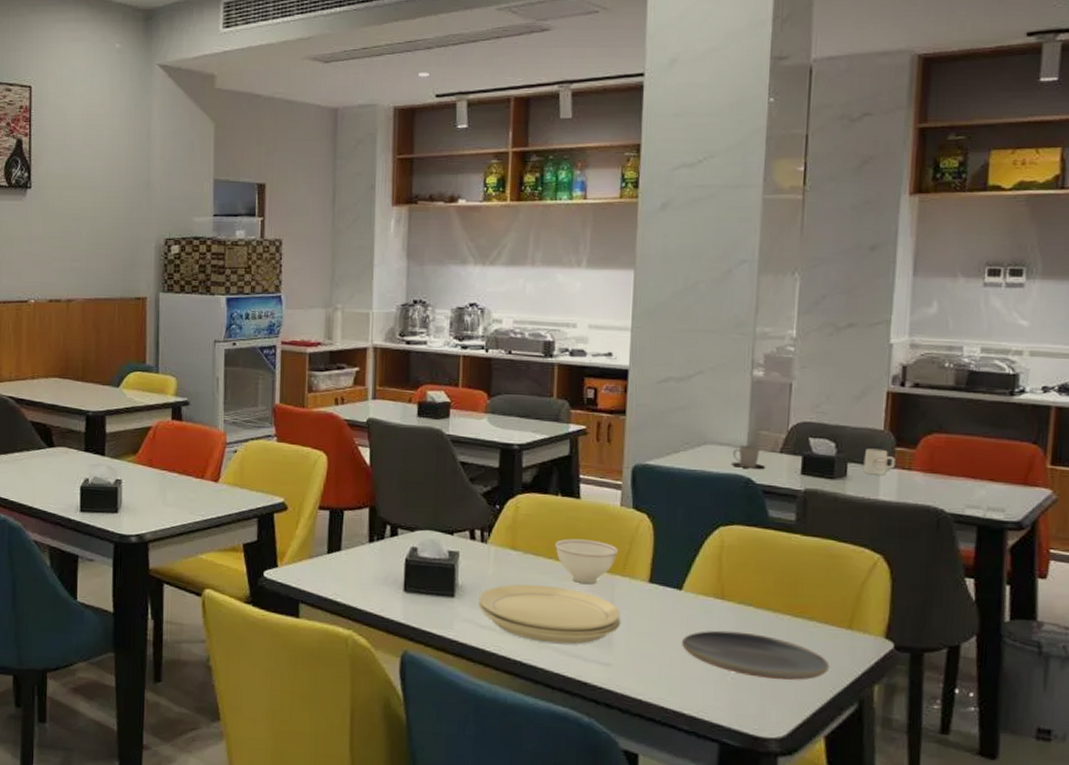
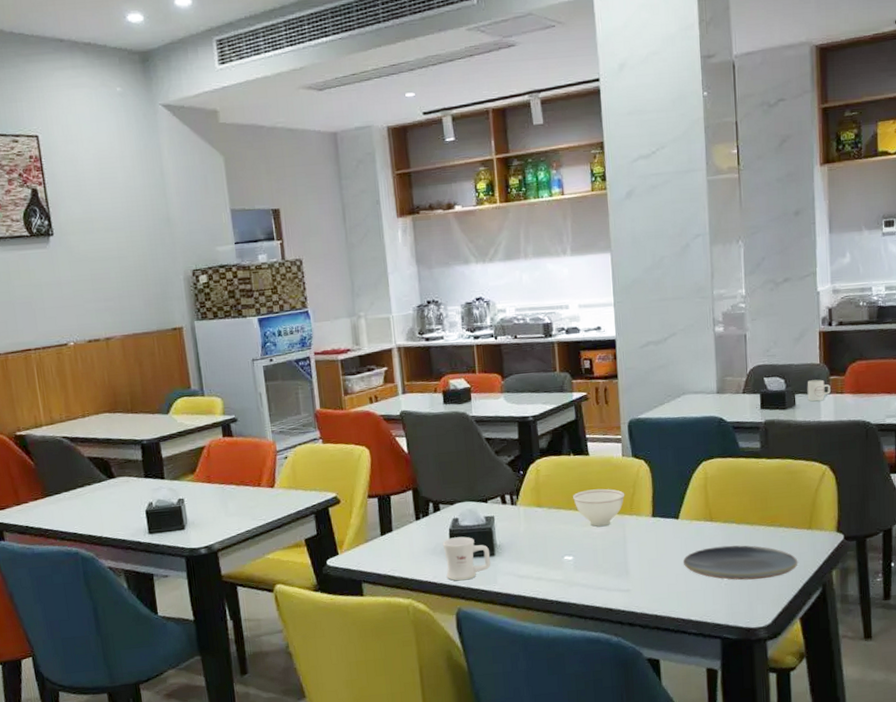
mug: none [395,568,450,620] -> present [442,536,491,581]
plate: present [479,584,621,645] -> none [515,532,634,581]
cup: present [731,446,765,469] -> none [706,391,732,410]

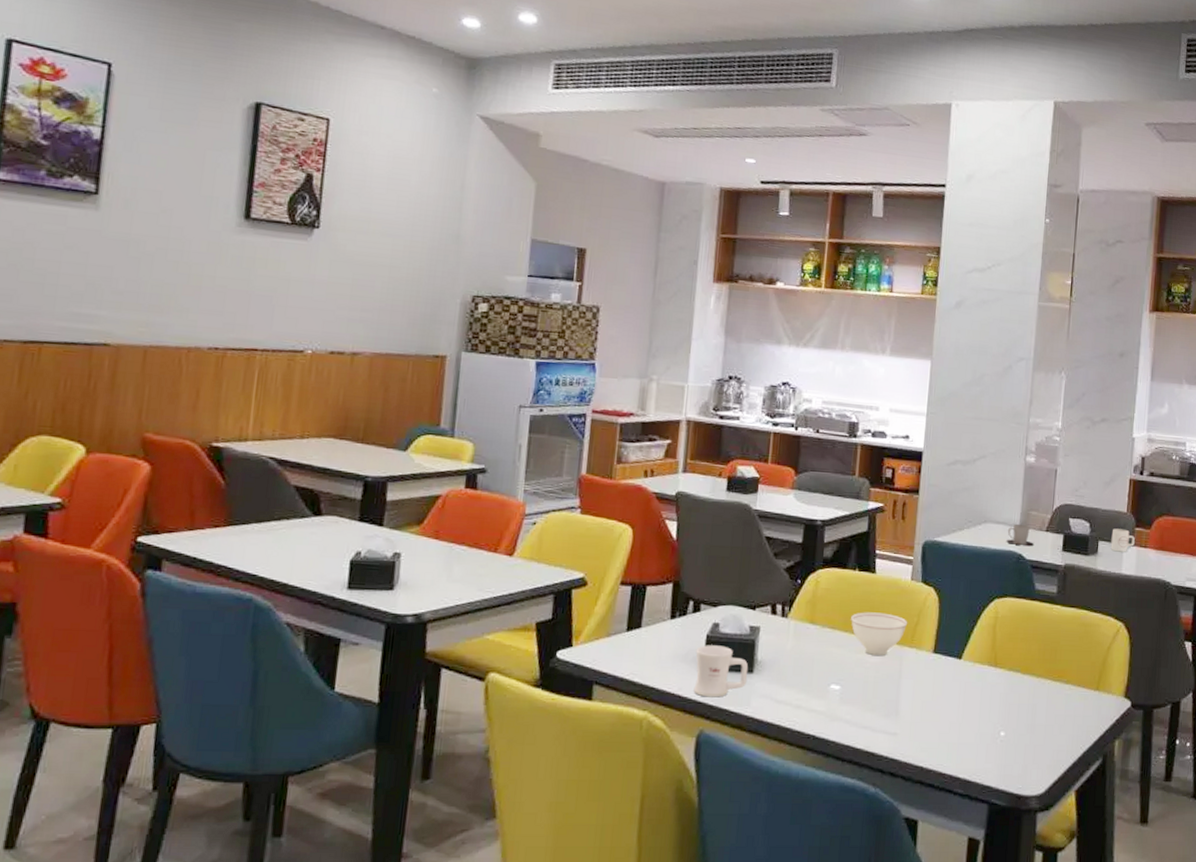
plate: present [683,545,798,580] -> none [959,696,1081,740]
cup: none [706,391,732,410] -> present [1006,524,1033,546]

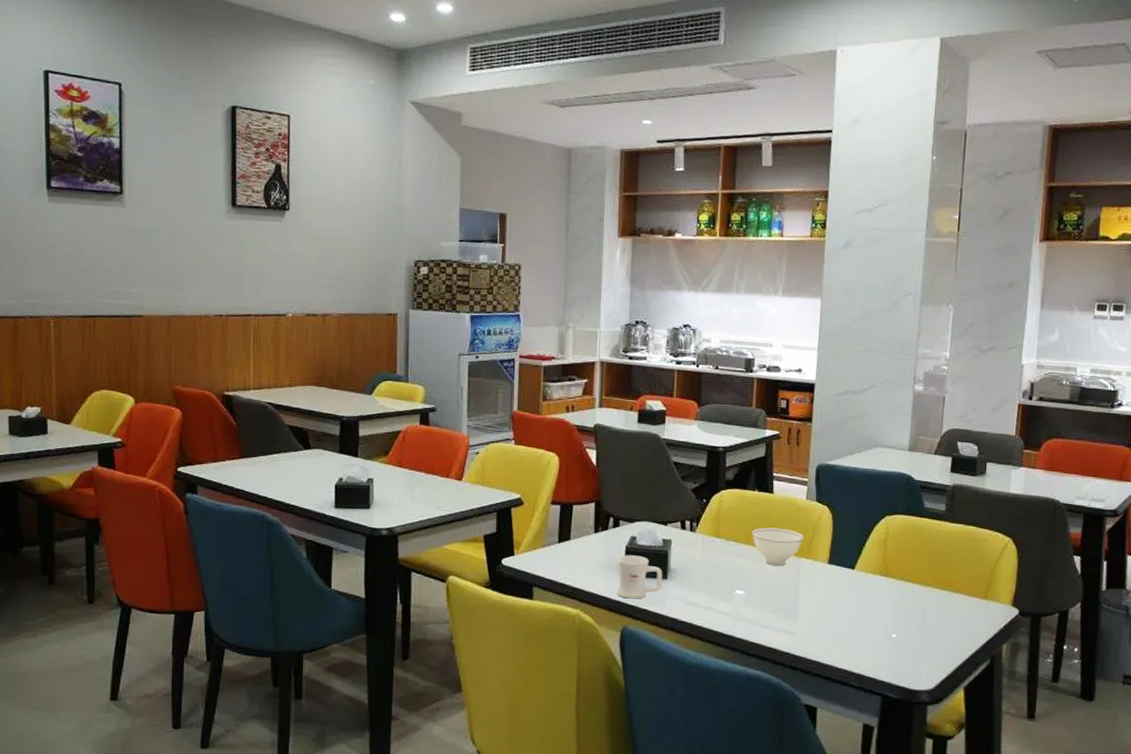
cup: present [1006,524,1033,546] -> none [896,448,922,468]
mug: present [1110,528,1135,552] -> none [999,451,1023,473]

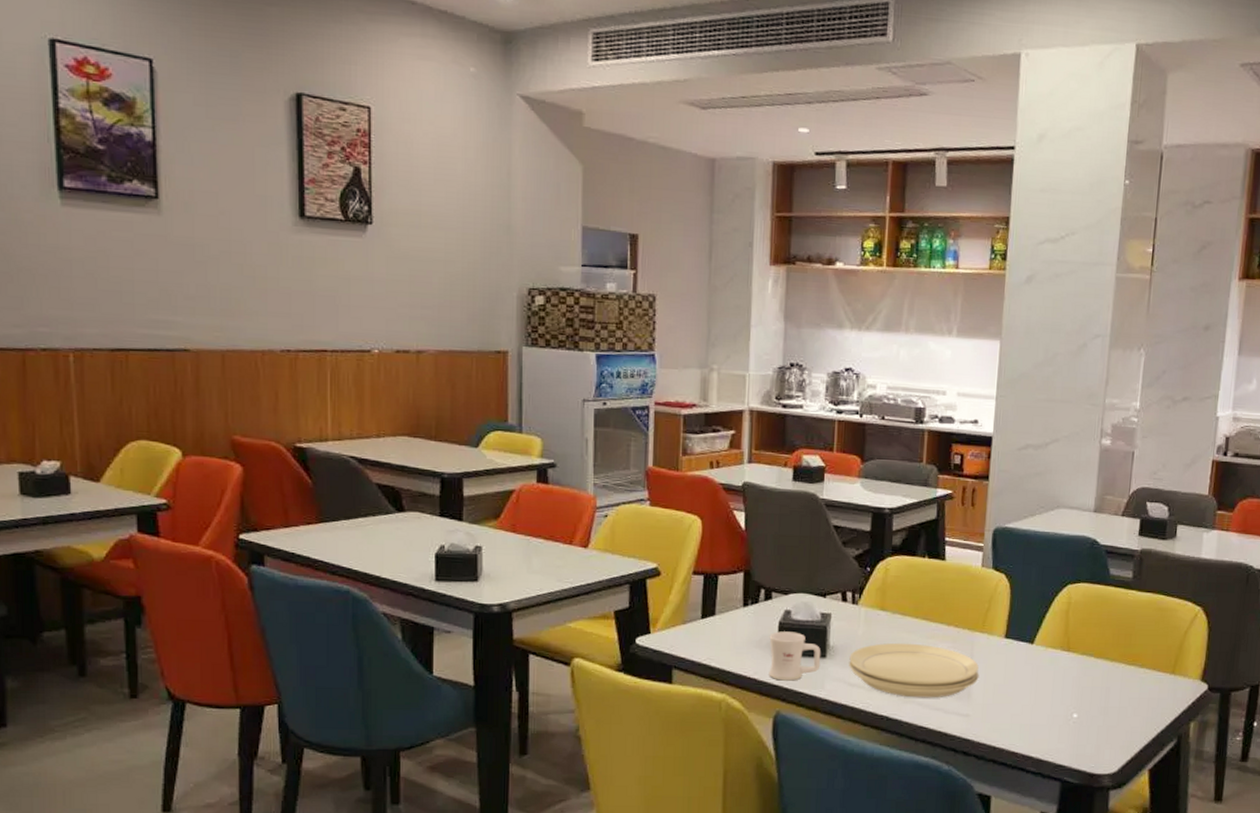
plate: none [687,566,805,617] -> present [849,642,979,698]
bowl: present [752,527,804,565] -> none [921,598,979,641]

